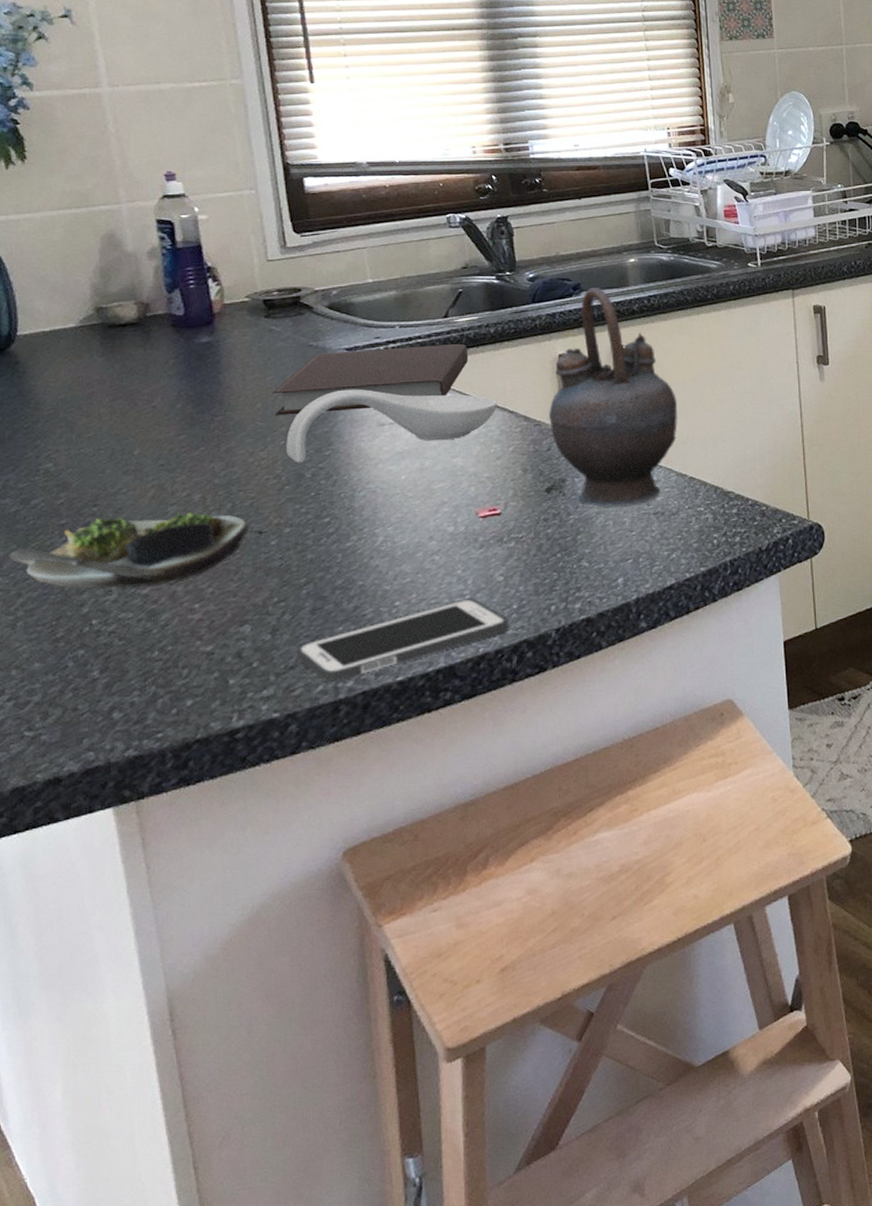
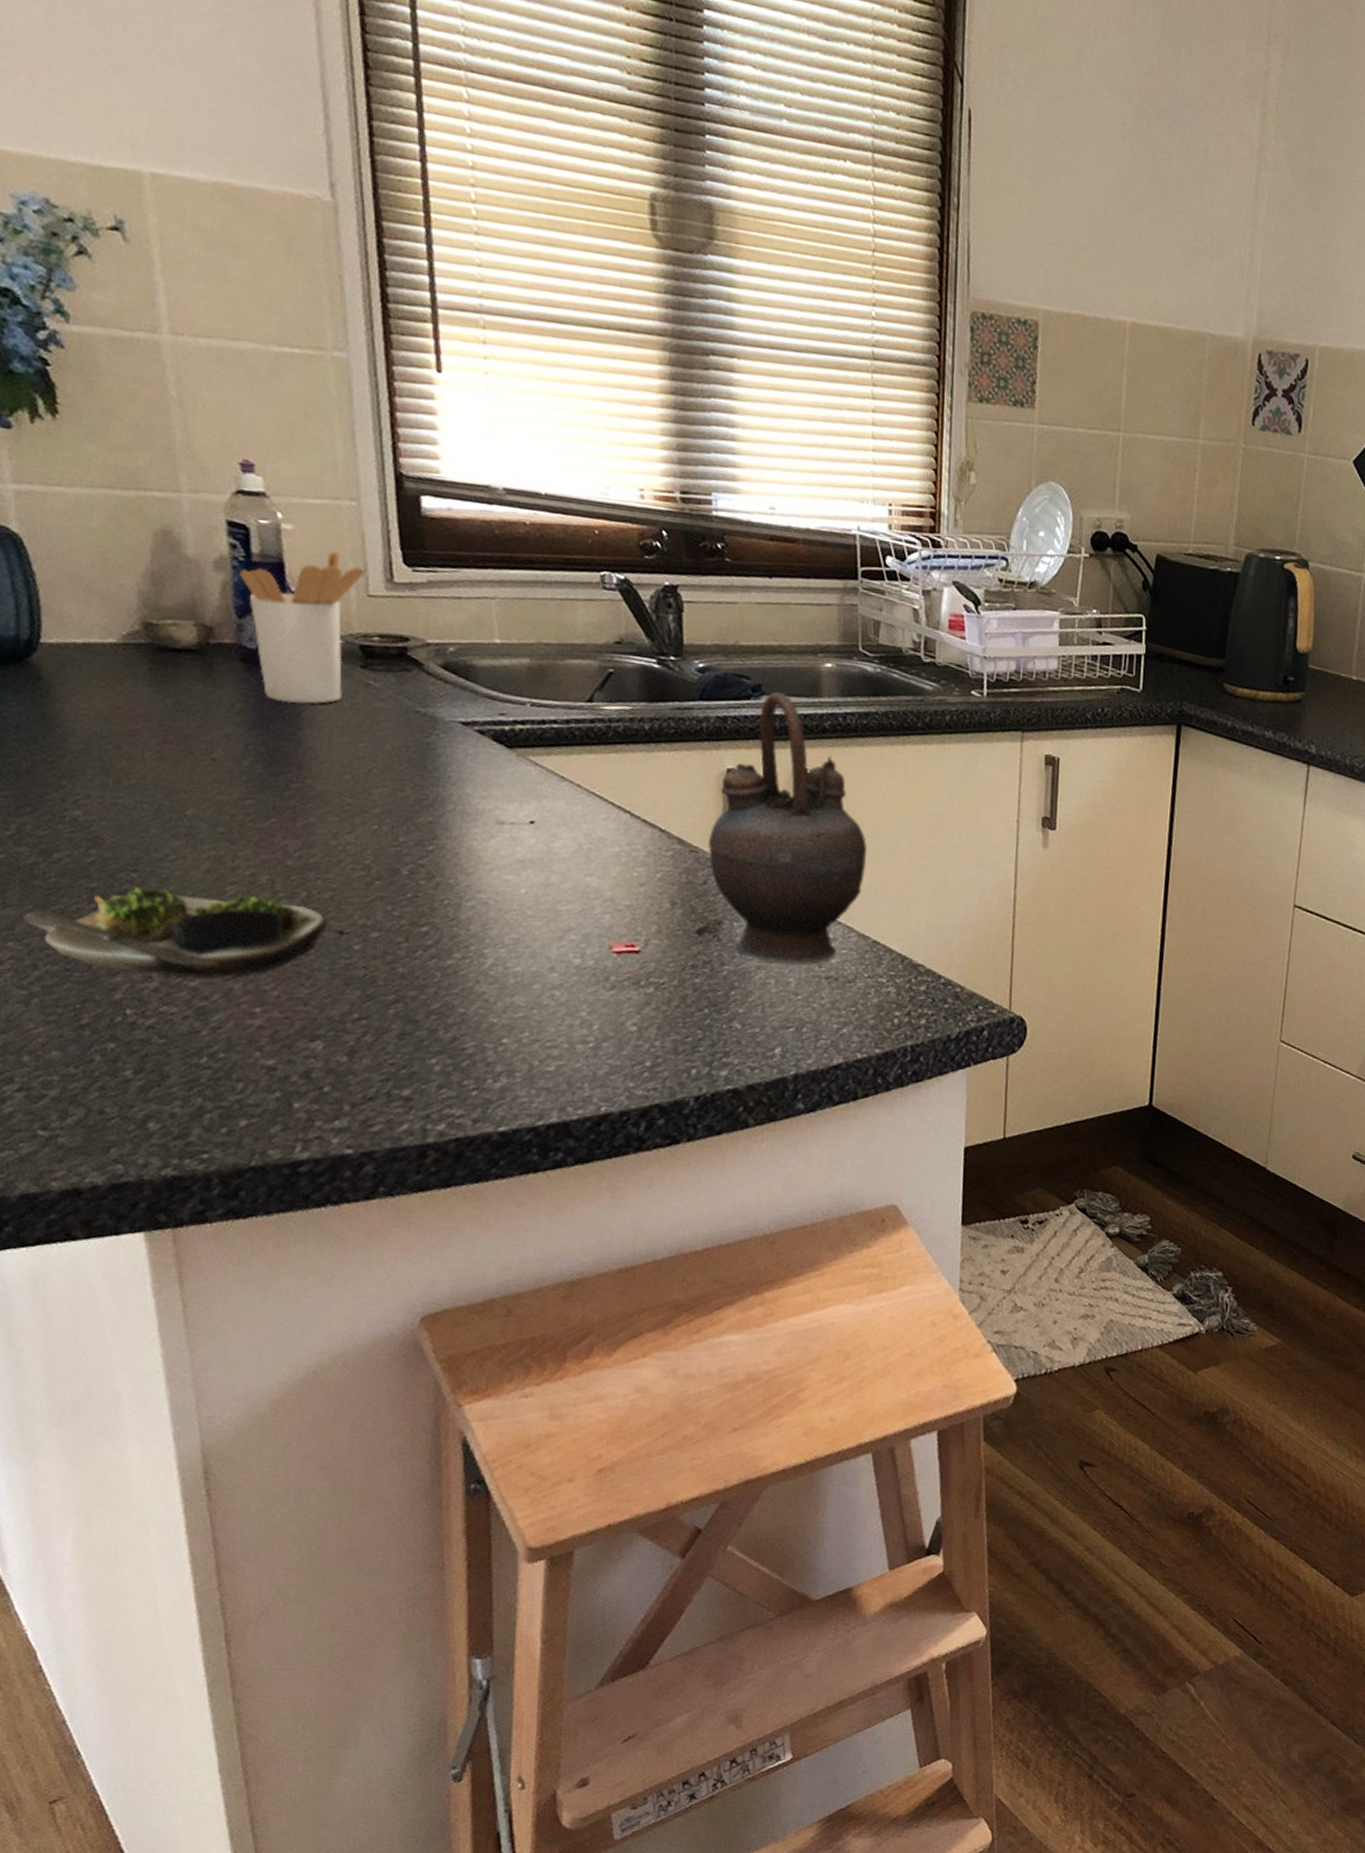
utensil holder: none [168,229,265,354] -> present [240,550,366,704]
notebook: present [273,344,469,416] -> none [366,722,615,801]
spoon rest: present [286,389,498,463] -> none [379,772,647,856]
cell phone: present [296,598,509,683] -> none [377,1046,639,1123]

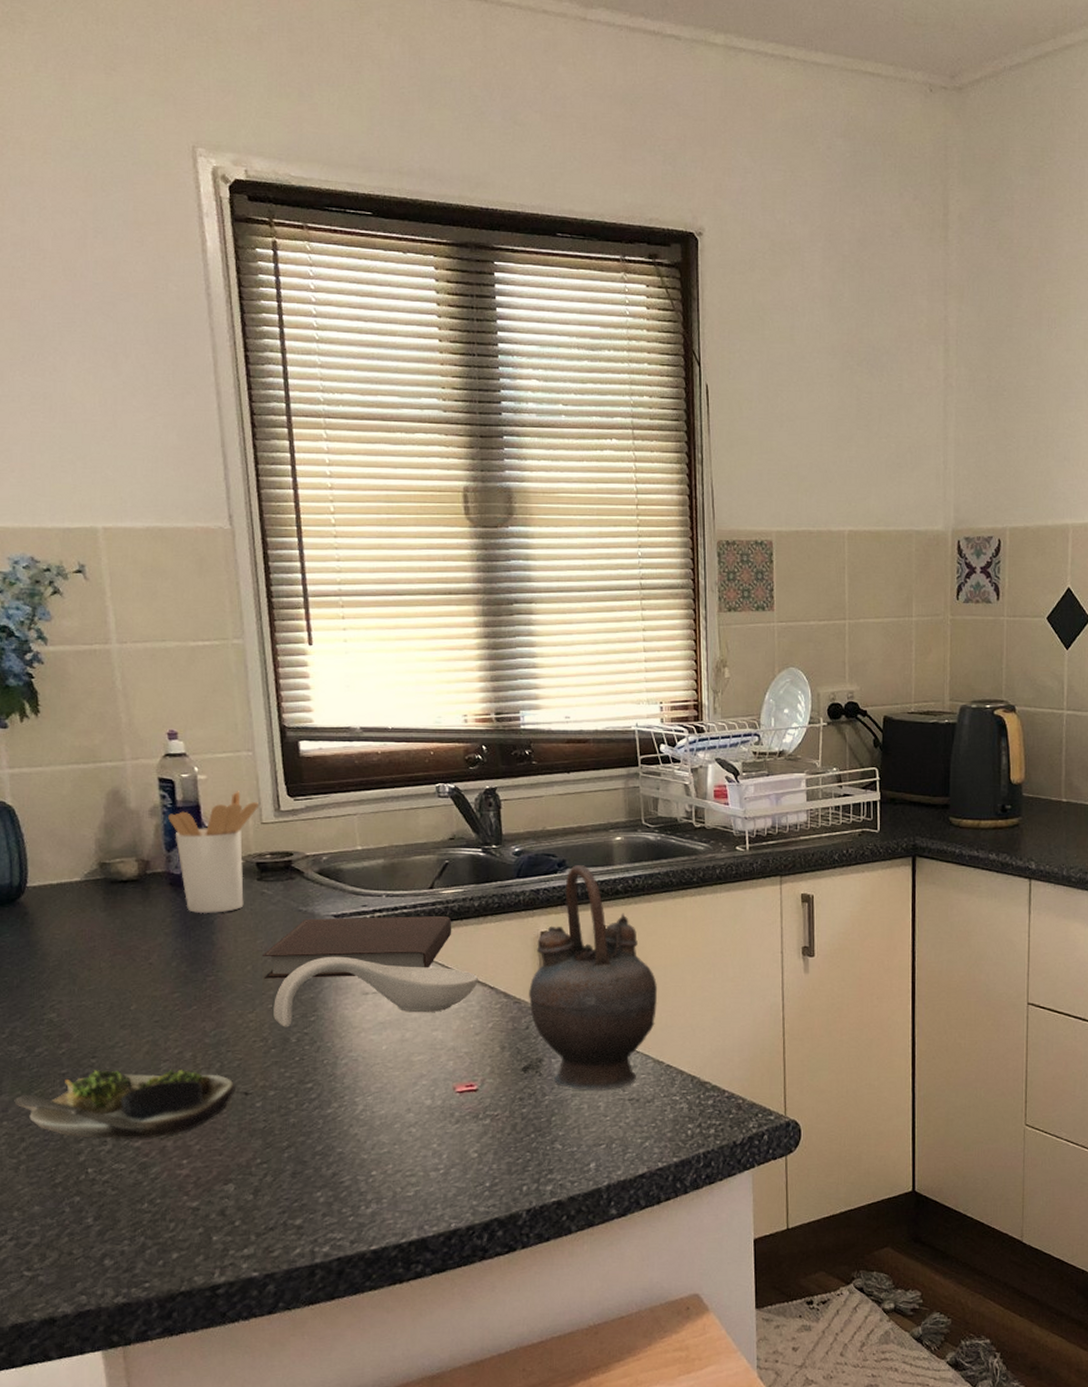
notebook: none [366,722,615,801] -> present [263,916,452,979]
spoon rest: none [379,772,647,856] -> present [273,956,479,1027]

